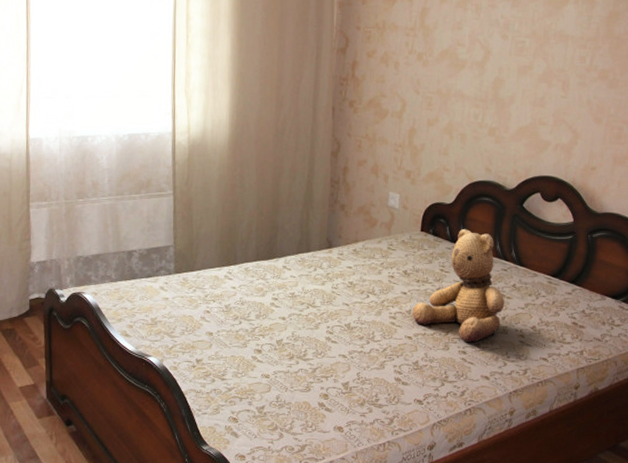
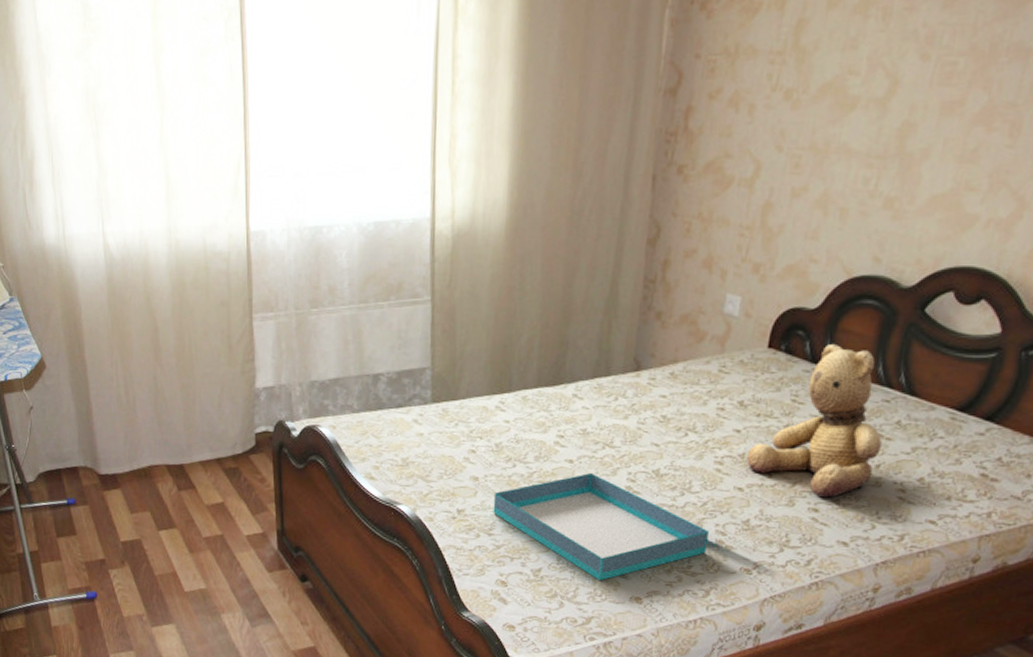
tray: none [225,327,390,415] -> present [493,472,710,581]

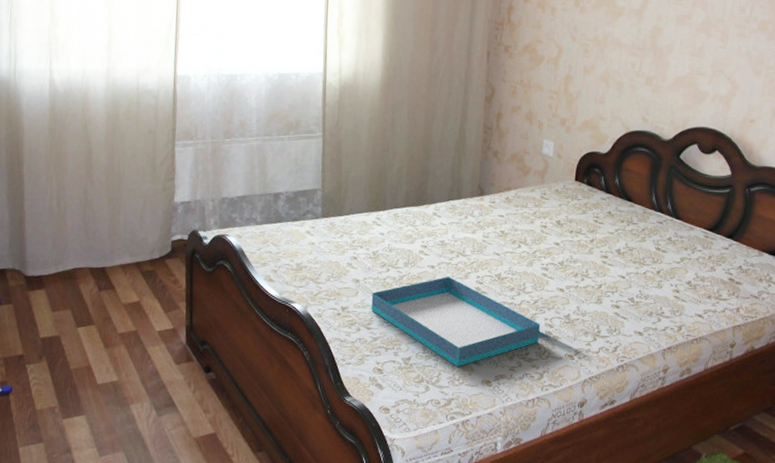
teddy bear: present [746,343,882,498] -> none [564,179,659,297]

